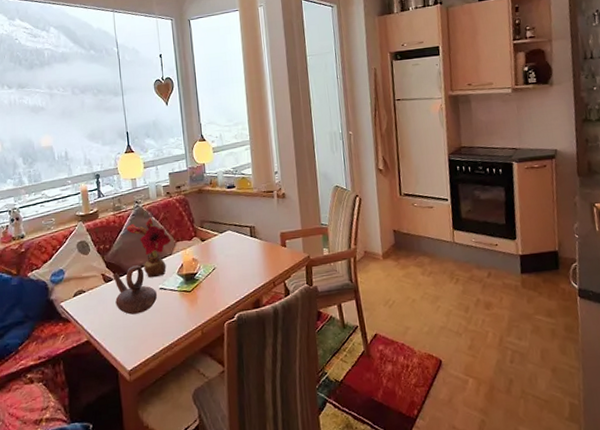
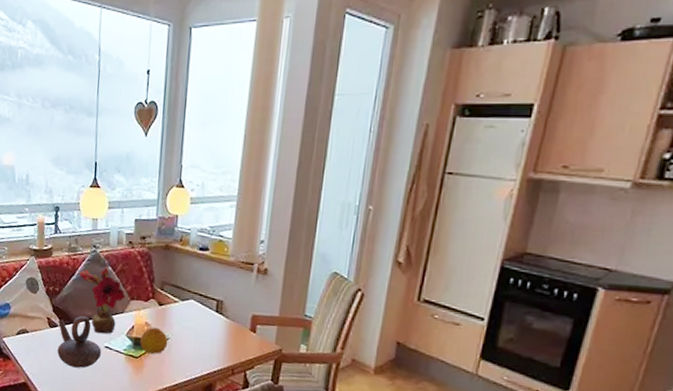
fruit: none [190,260,215,285] -> present [140,327,168,354]

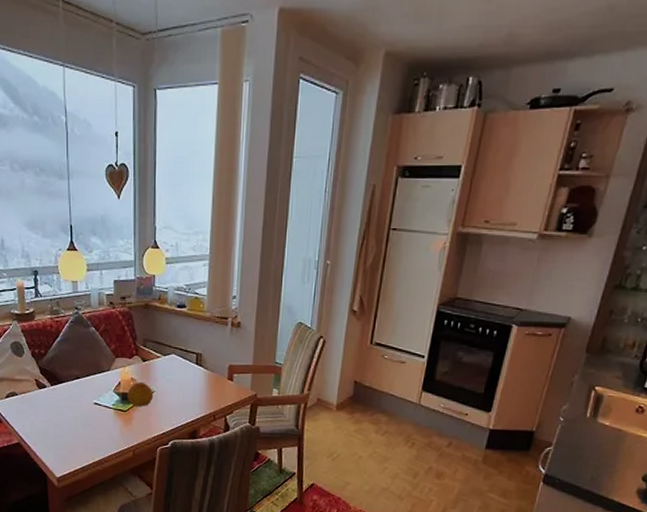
teapot: present [57,316,102,368] -> none [47,376,92,425]
flower: present [79,266,126,334] -> none [63,327,111,392]

